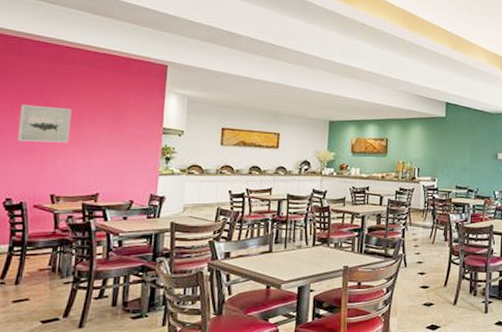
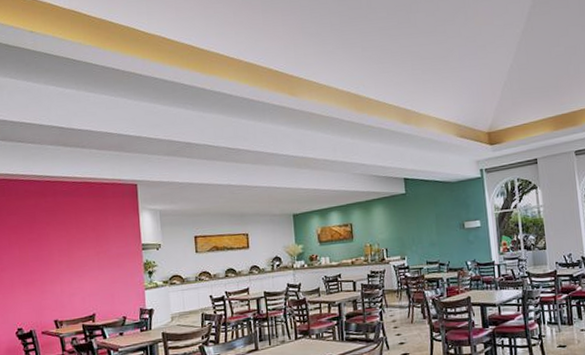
wall art: present [17,104,72,143] -> none [17,238,63,275]

